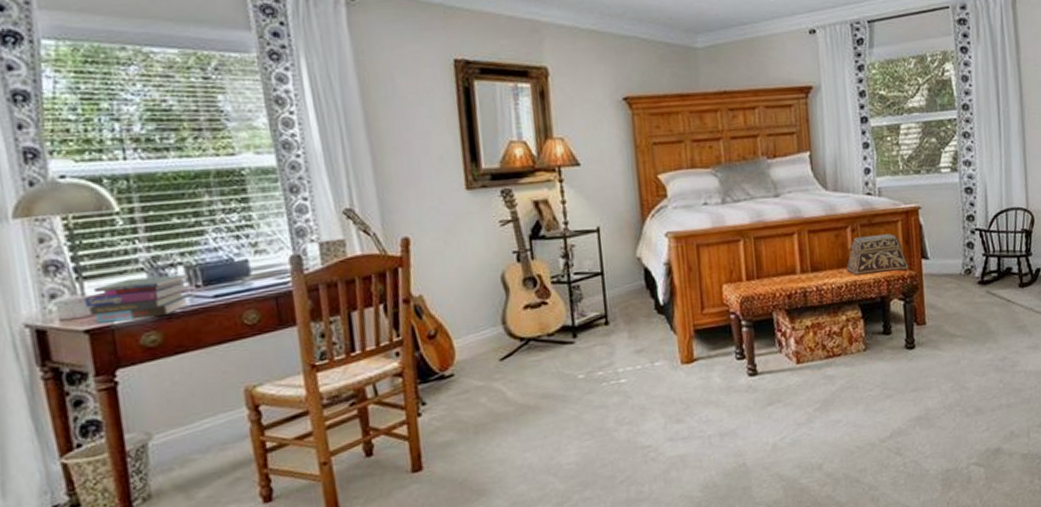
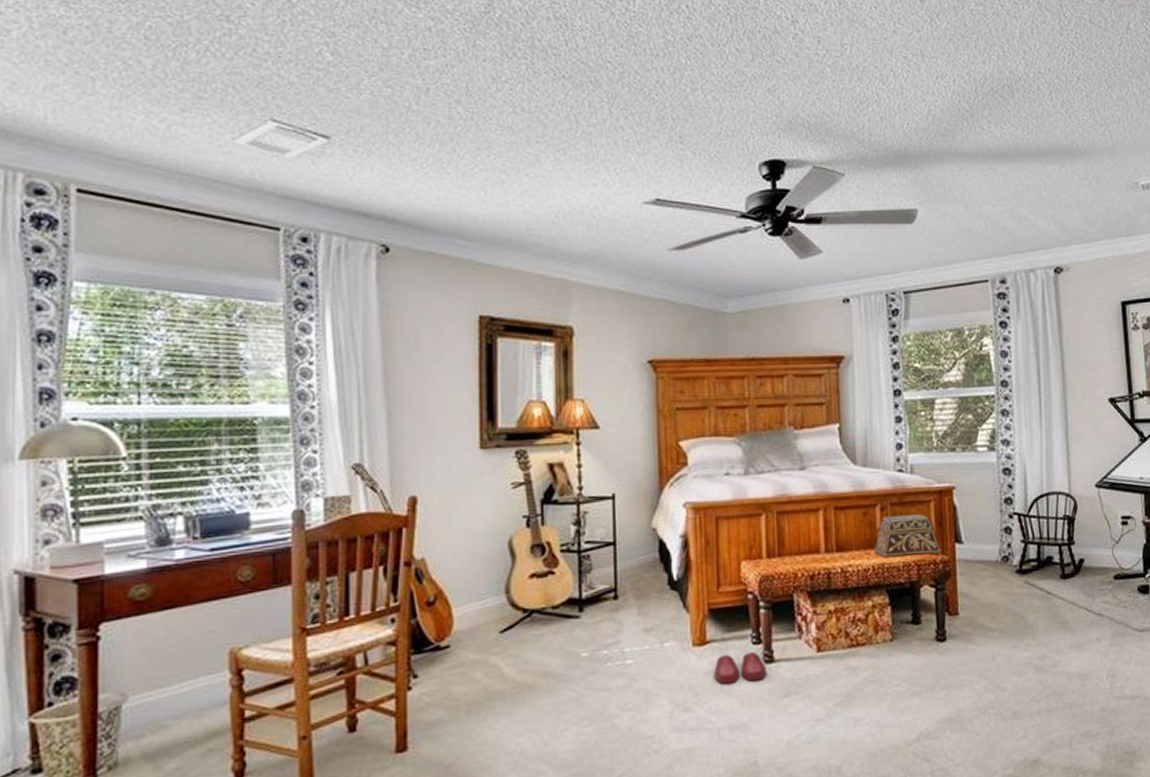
books: present [84,274,189,324] -> none [78,525,187,573]
slippers: none [702,366,751,397] -> present [714,651,767,685]

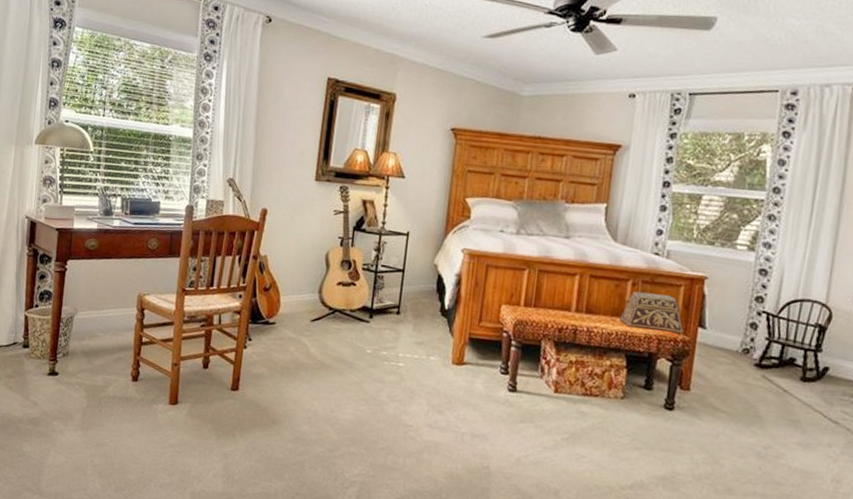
slippers: present [714,651,767,685] -> none [465,376,509,404]

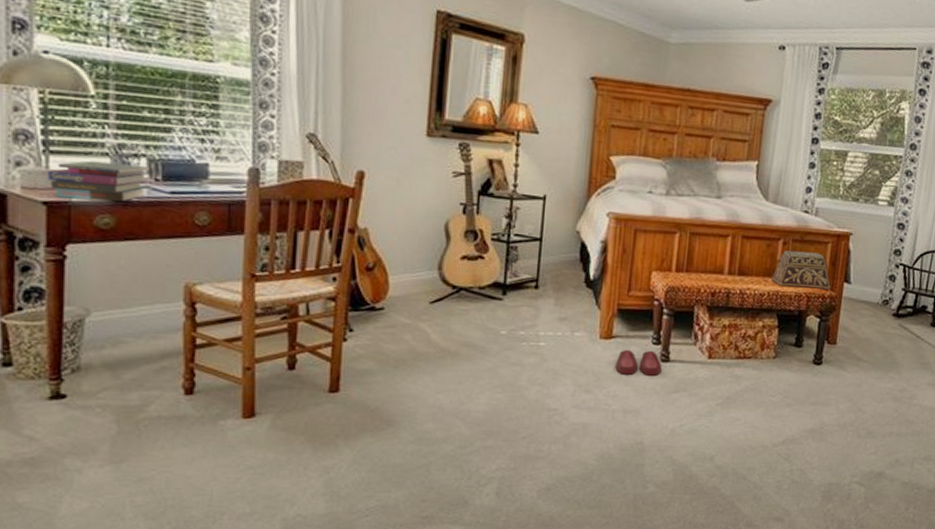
books: none [60,199,122,230] -> present [47,160,150,203]
slippers: none [465,376,509,404] -> present [615,349,662,376]

